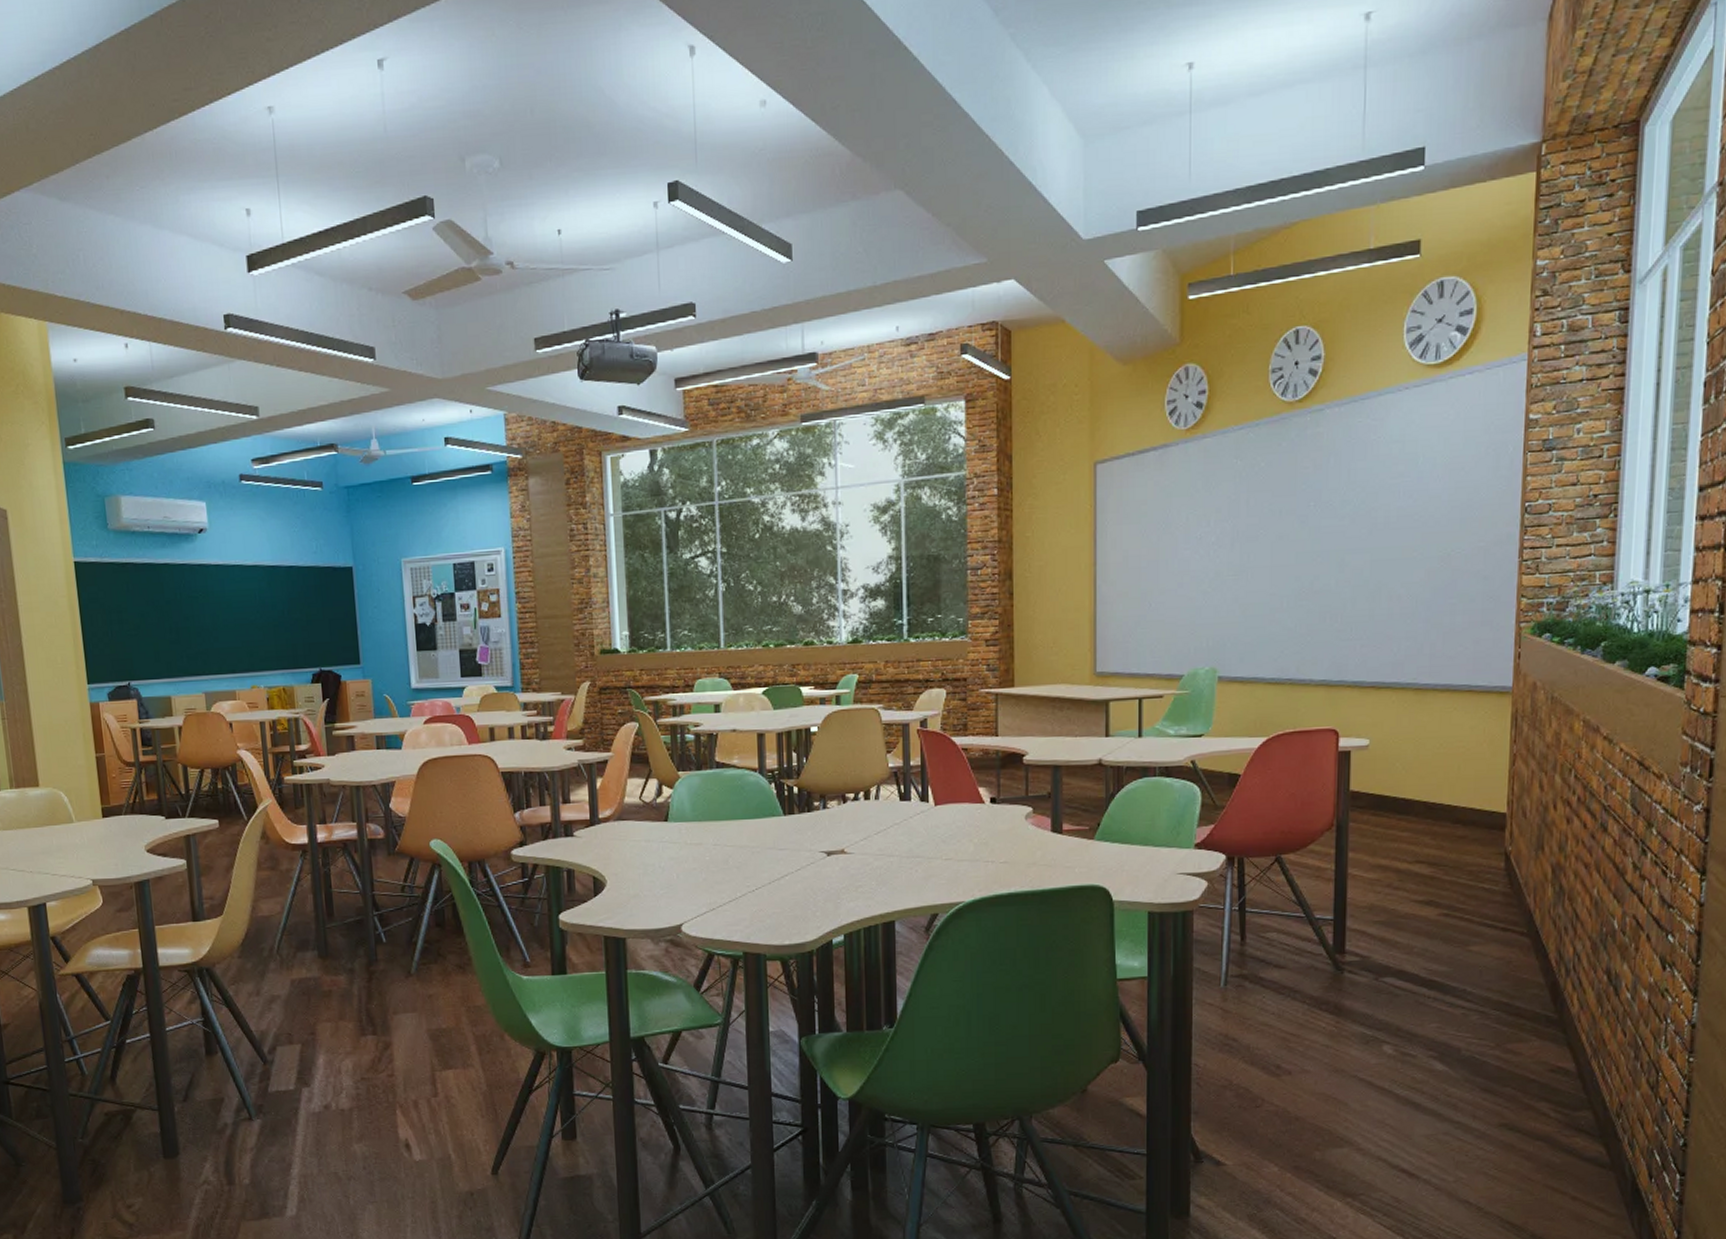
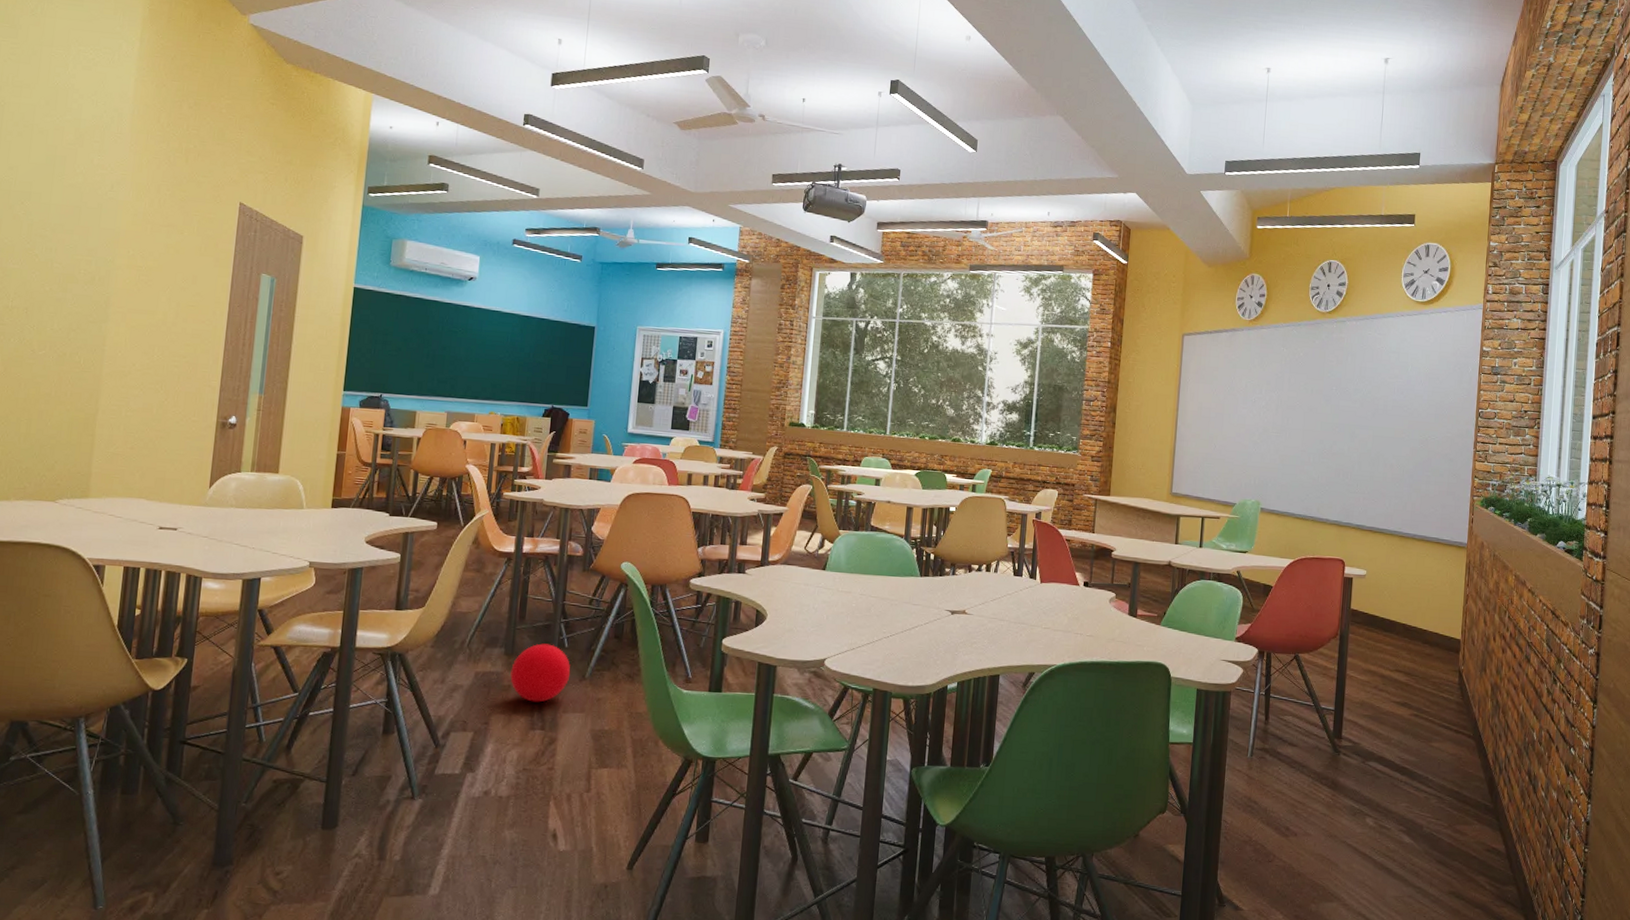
ball: none [328,941,394,1006] -> present [510,643,571,703]

